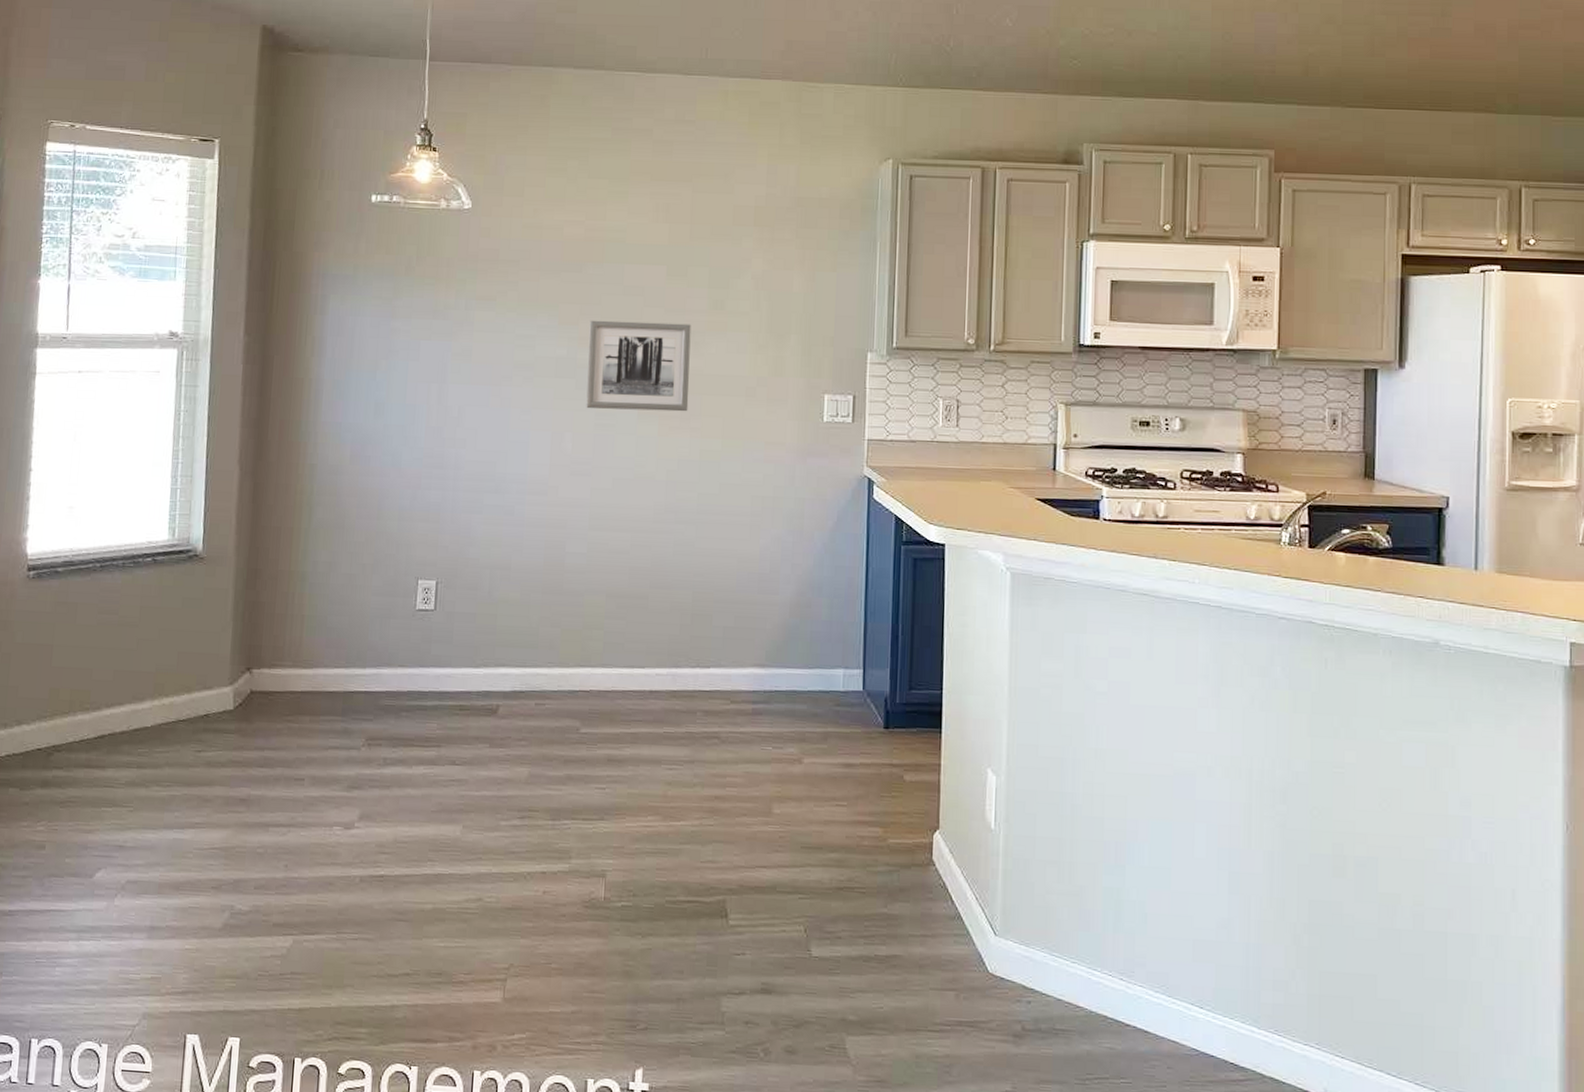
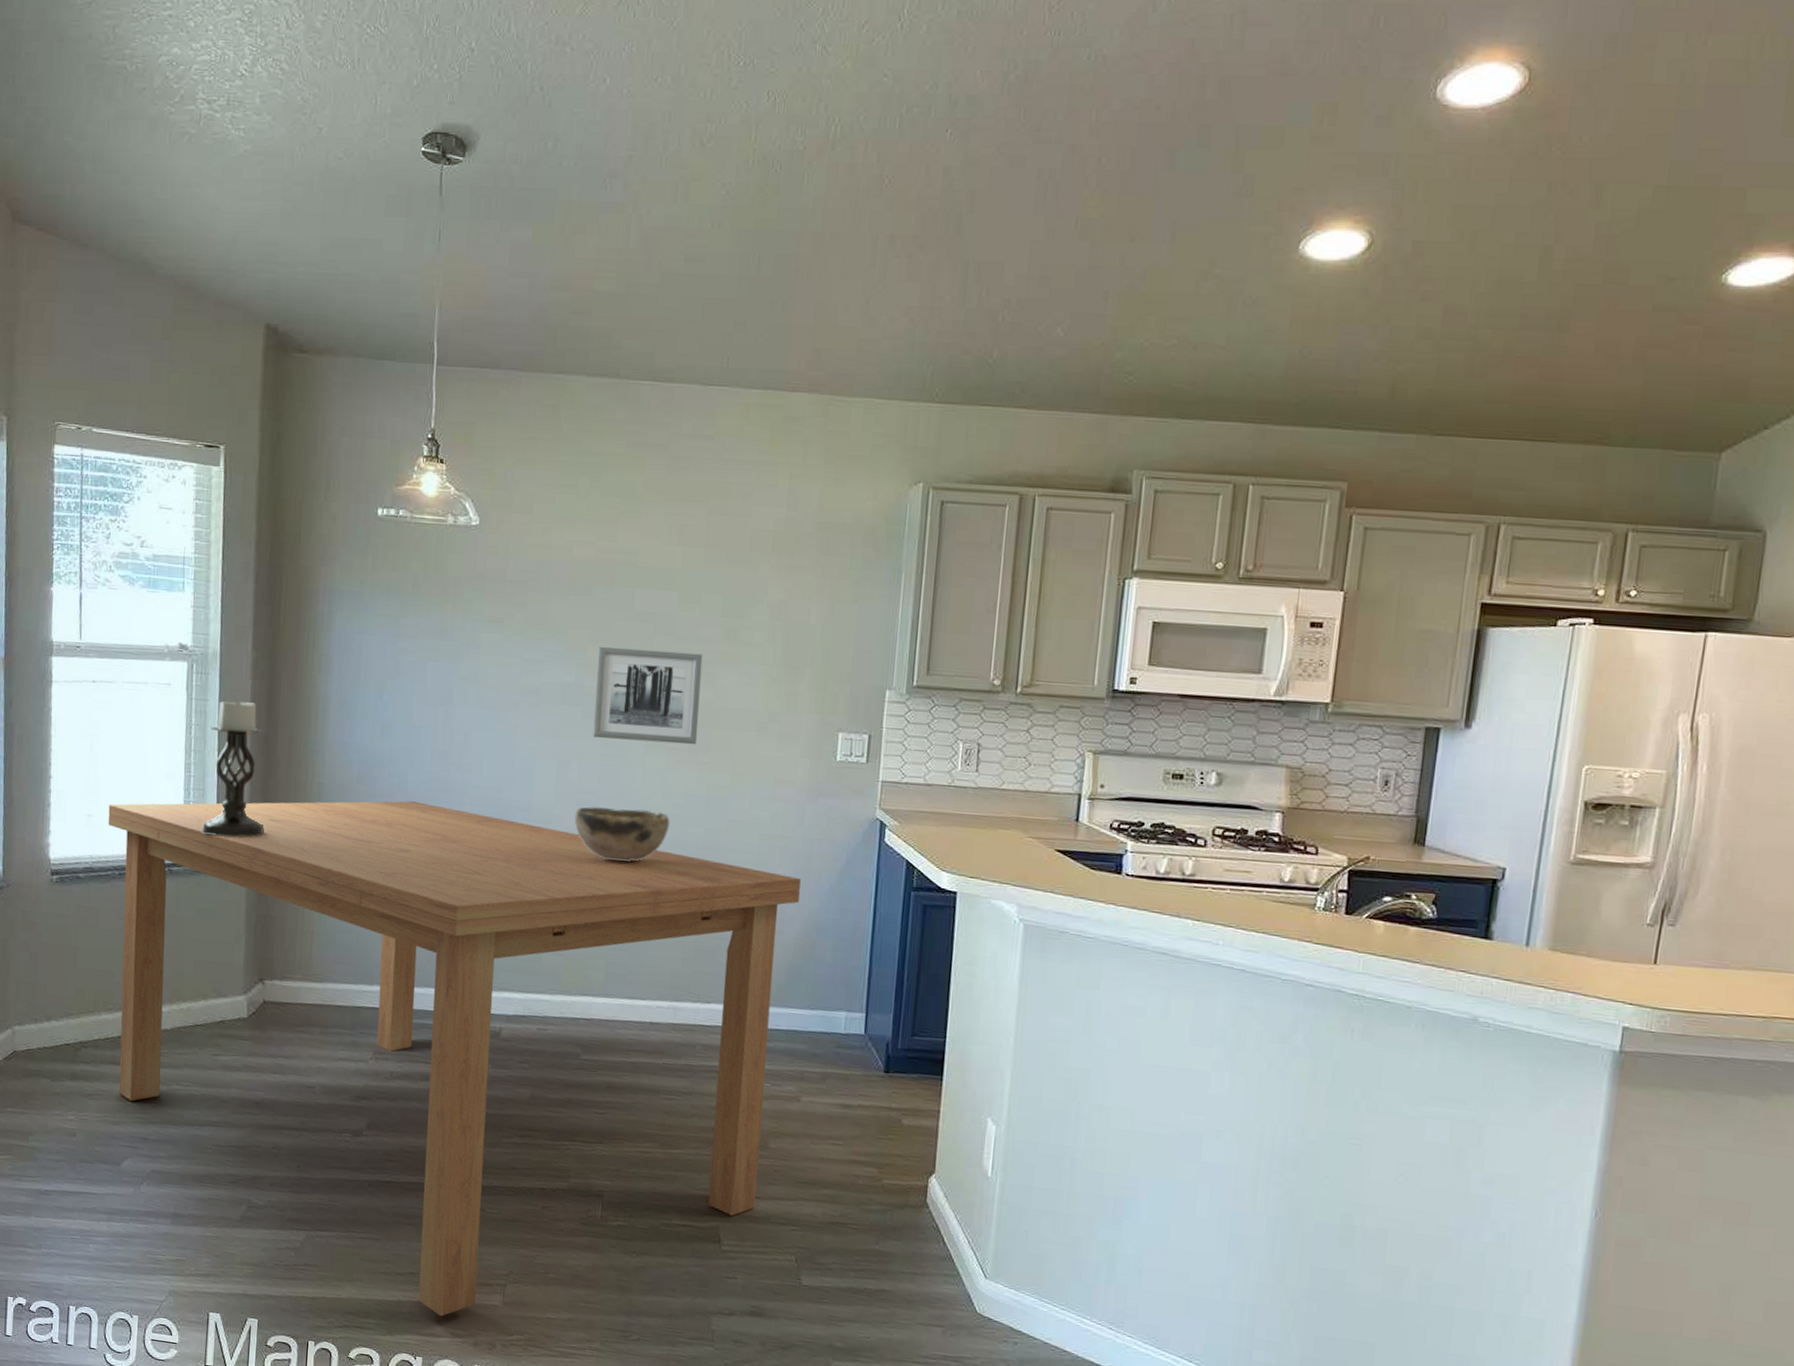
dining table: none [90,478,794,1019] -> present [108,801,801,1316]
candle holder: none [189,382,255,523] -> present [202,697,265,838]
decorative bowl: none [569,476,664,530] -> present [574,807,670,862]

